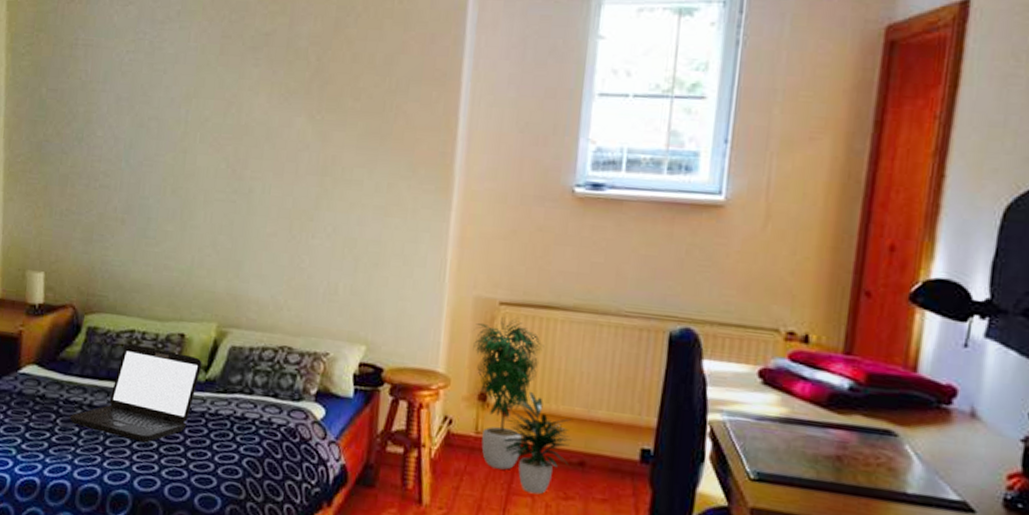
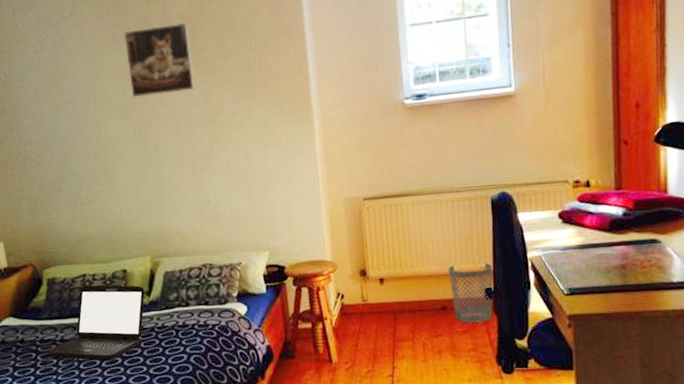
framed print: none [232,44,317,130] -> present [124,23,195,97]
potted plant: present [473,317,572,495] -> none [348,208,435,338]
wastebasket: none [595,410,657,493] -> present [448,262,493,323]

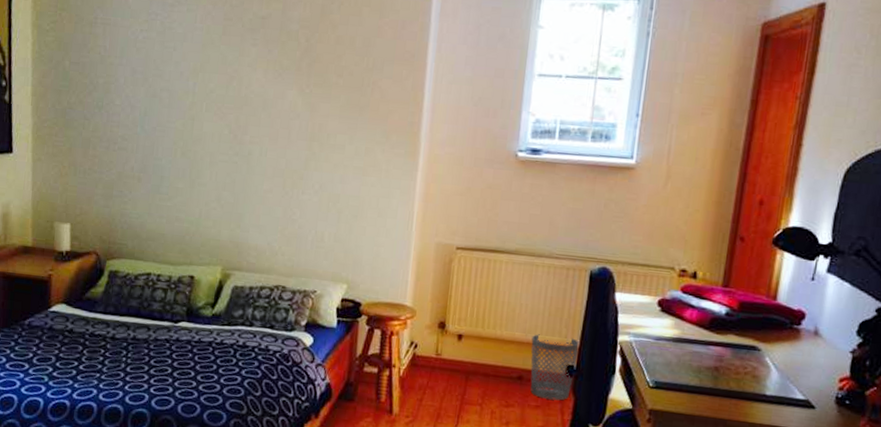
laptop: present [47,285,145,361] -> none [95,285,209,369]
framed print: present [124,23,195,97] -> none [234,26,306,101]

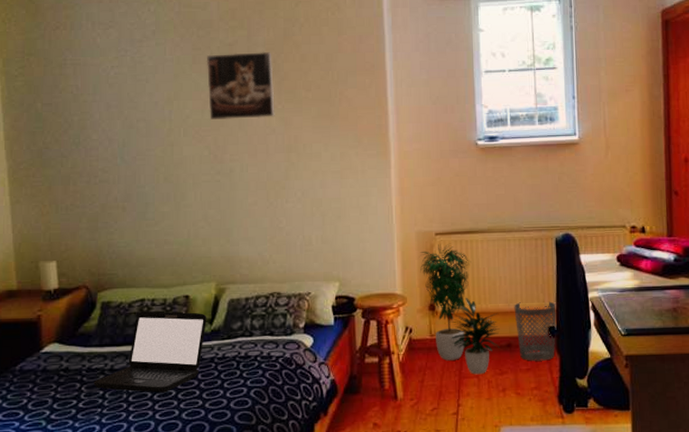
laptop: none [95,285,209,369] -> present [93,311,207,393]
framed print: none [234,26,306,101] -> present [206,51,275,119]
potted plant: none [434,260,513,404] -> present [420,243,500,375]

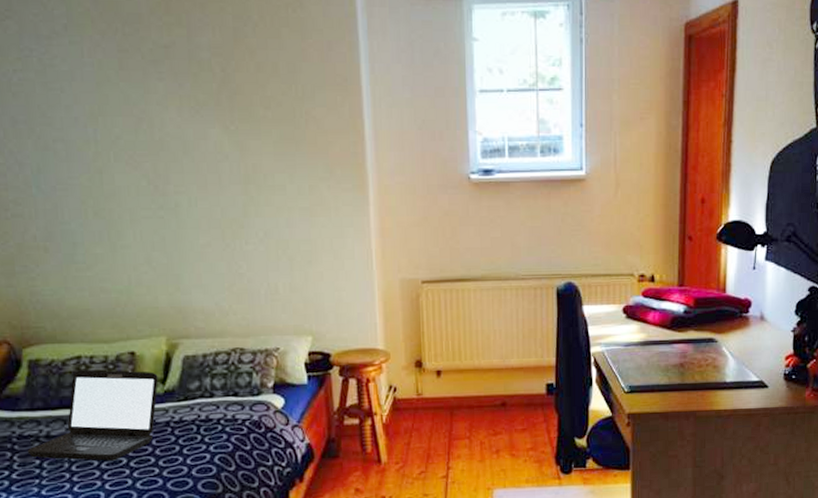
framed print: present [206,51,275,119] -> none [136,56,228,142]
potted plant: present [420,243,500,375] -> none [404,292,494,436]
wastebasket: present [514,301,556,361] -> none [509,357,556,421]

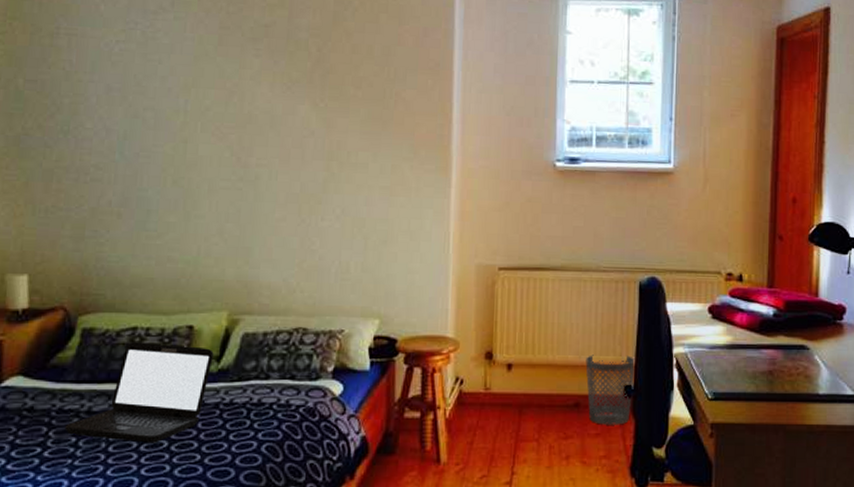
wastebasket: none [509,357,556,421] -> present [585,355,635,425]

